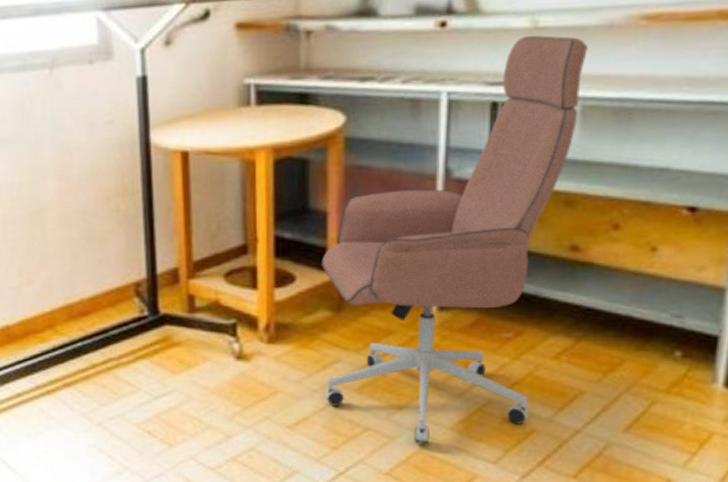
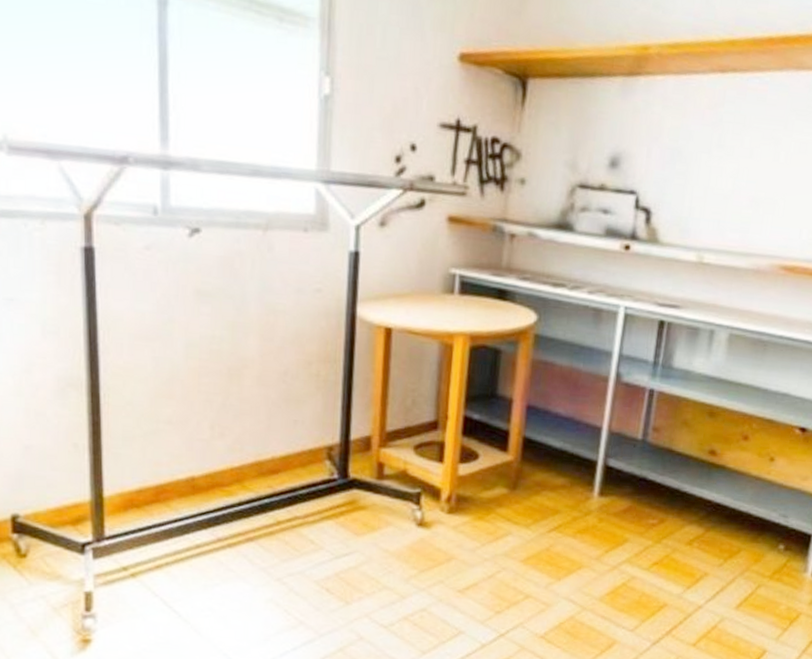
office chair: present [322,35,588,444] -> none [494,269,739,612]

